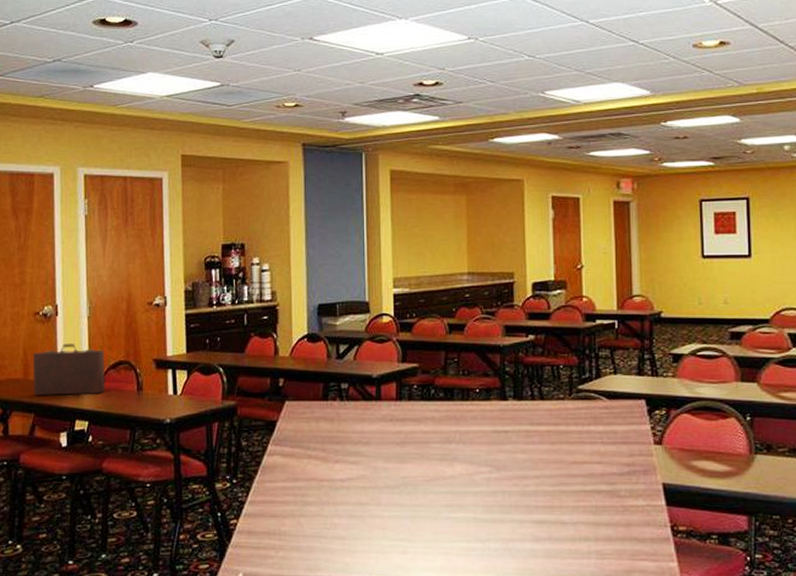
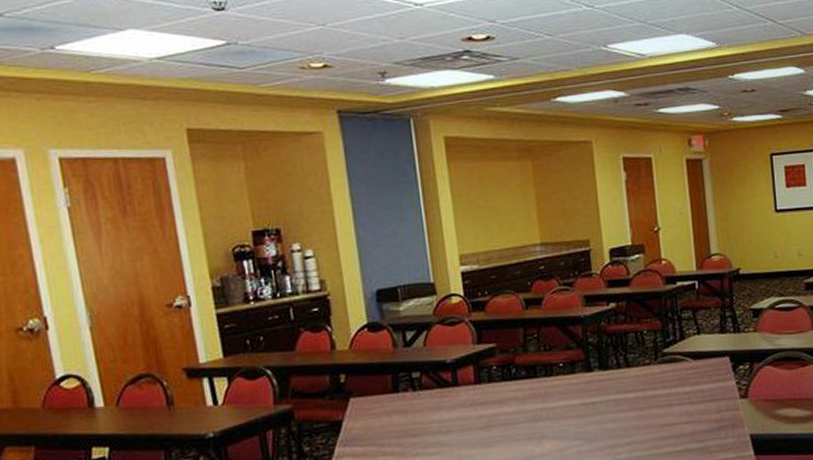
briefcase: present [32,343,106,396] -> none [22,360,125,426]

